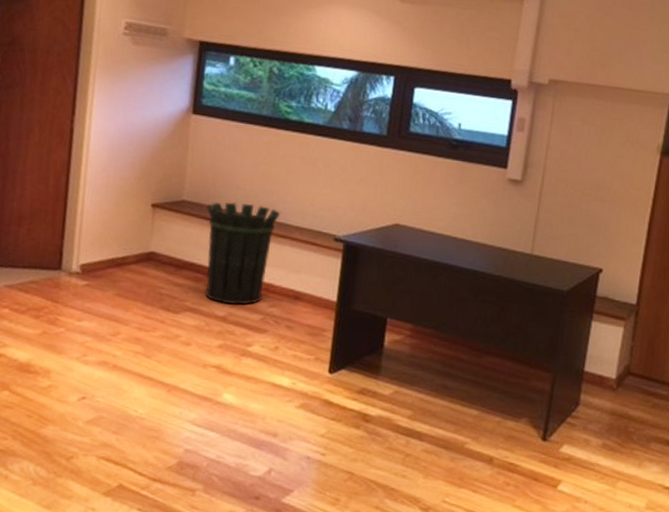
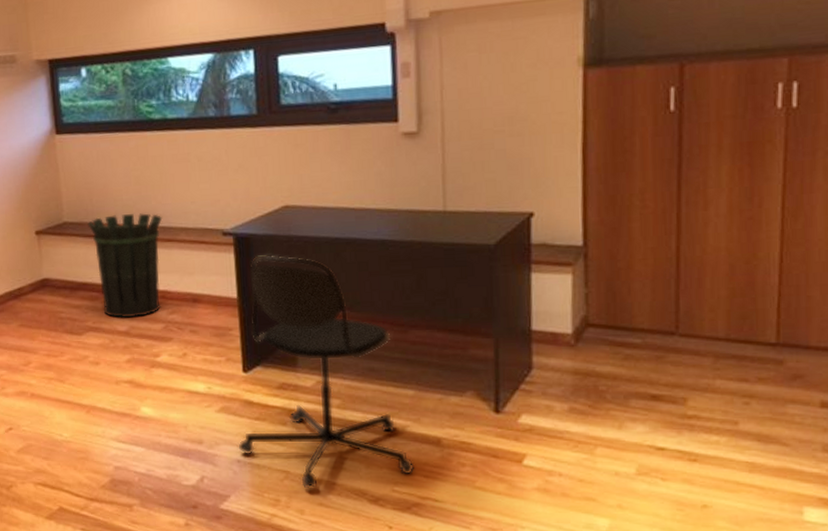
office chair: none [310,264,467,492] -> present [238,254,415,489]

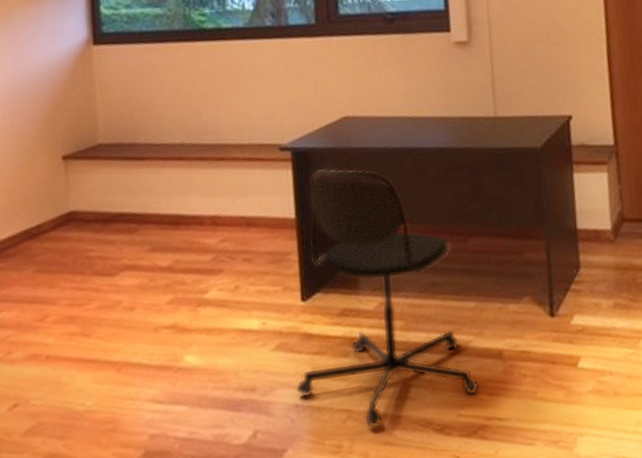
waste bin: present [87,213,163,318] -> none [127,130,214,252]

